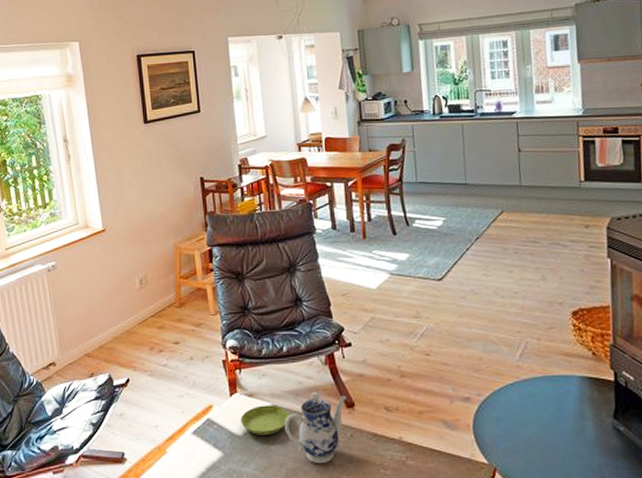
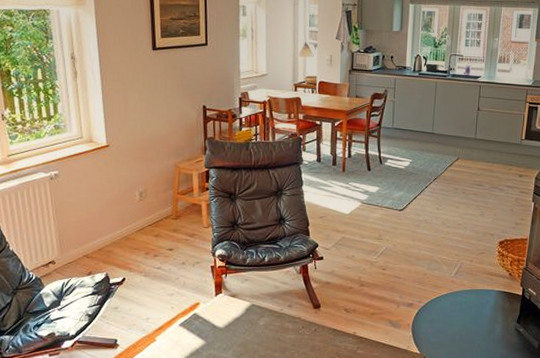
saucer: present [241,405,290,435] -> none [223,304,266,328]
teapot: present [284,391,346,464] -> none [260,294,314,352]

